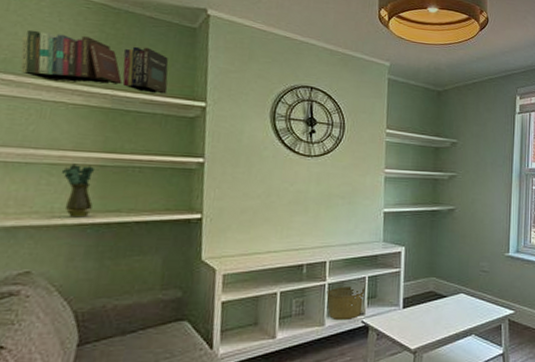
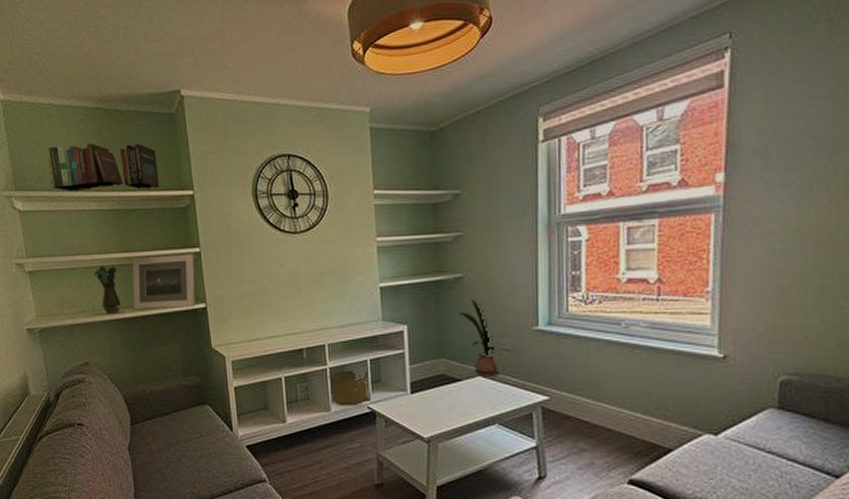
picture frame: none [109,160,197,217] -> present [133,254,196,310]
house plant: none [448,228,480,294] -> present [458,299,502,376]

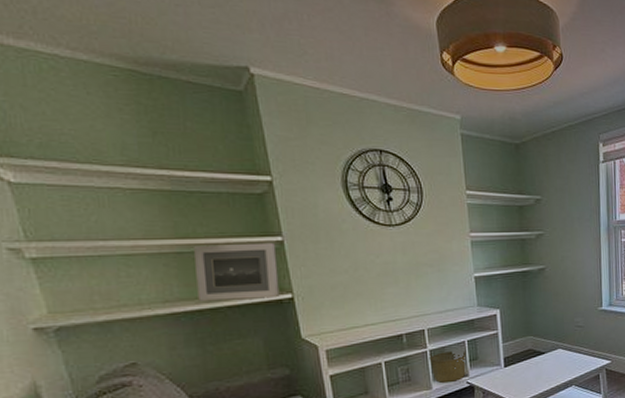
books: present [47,143,124,192] -> none [52,107,176,166]
vase: present [94,264,121,314] -> none [138,251,180,307]
books: present [120,143,160,190] -> none [169,118,227,170]
house plant: present [458,299,502,376] -> none [542,286,577,349]

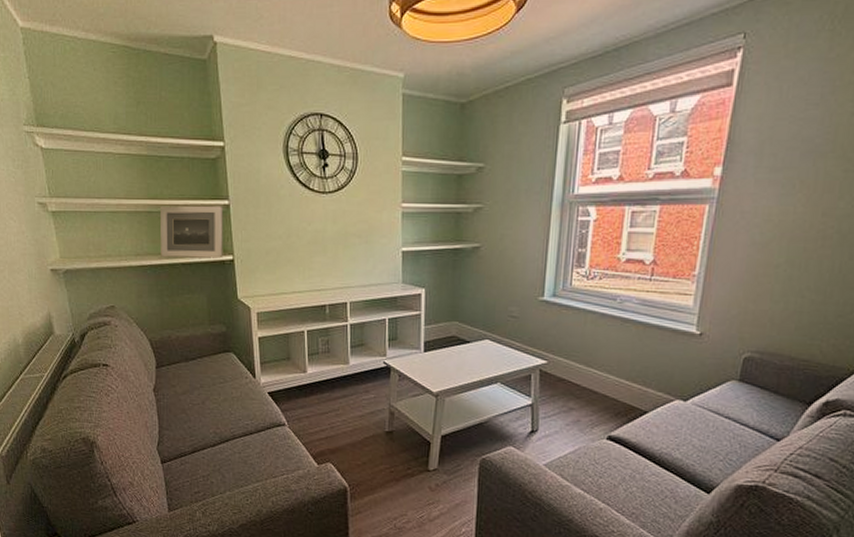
basket: present [429,350,467,384] -> none [349,327,386,361]

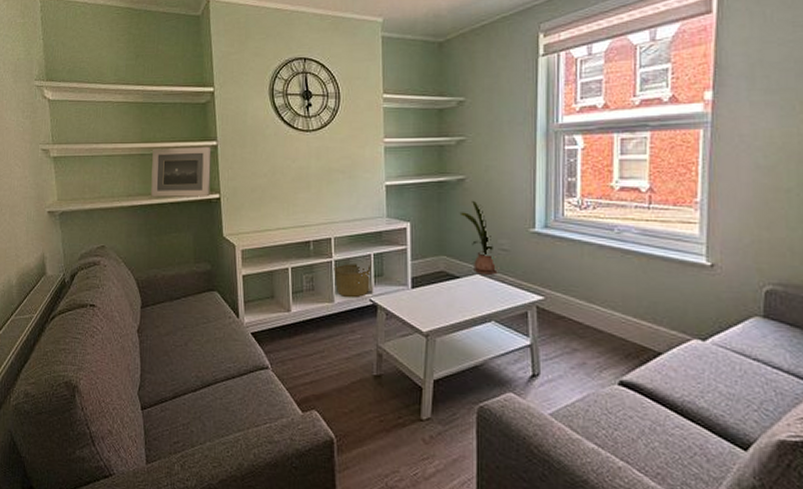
basket: none [349,327,386,361] -> present [333,263,372,298]
house plant: none [473,268,508,340] -> present [459,200,499,275]

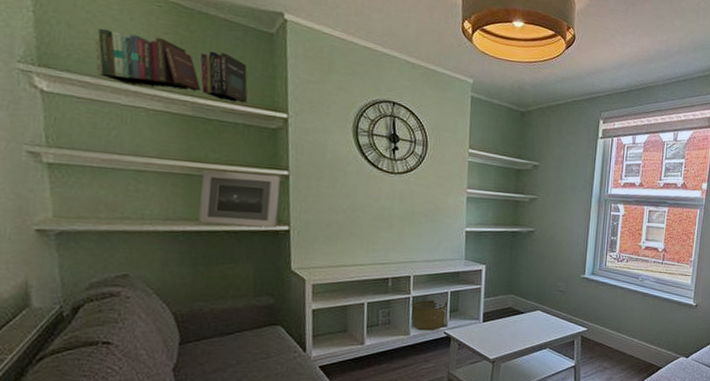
books: none [78,40,149,85] -> present [93,28,202,92]
books: none [147,42,183,85] -> present [200,50,248,104]
house plant: present [459,200,499,275] -> none [527,249,556,311]

